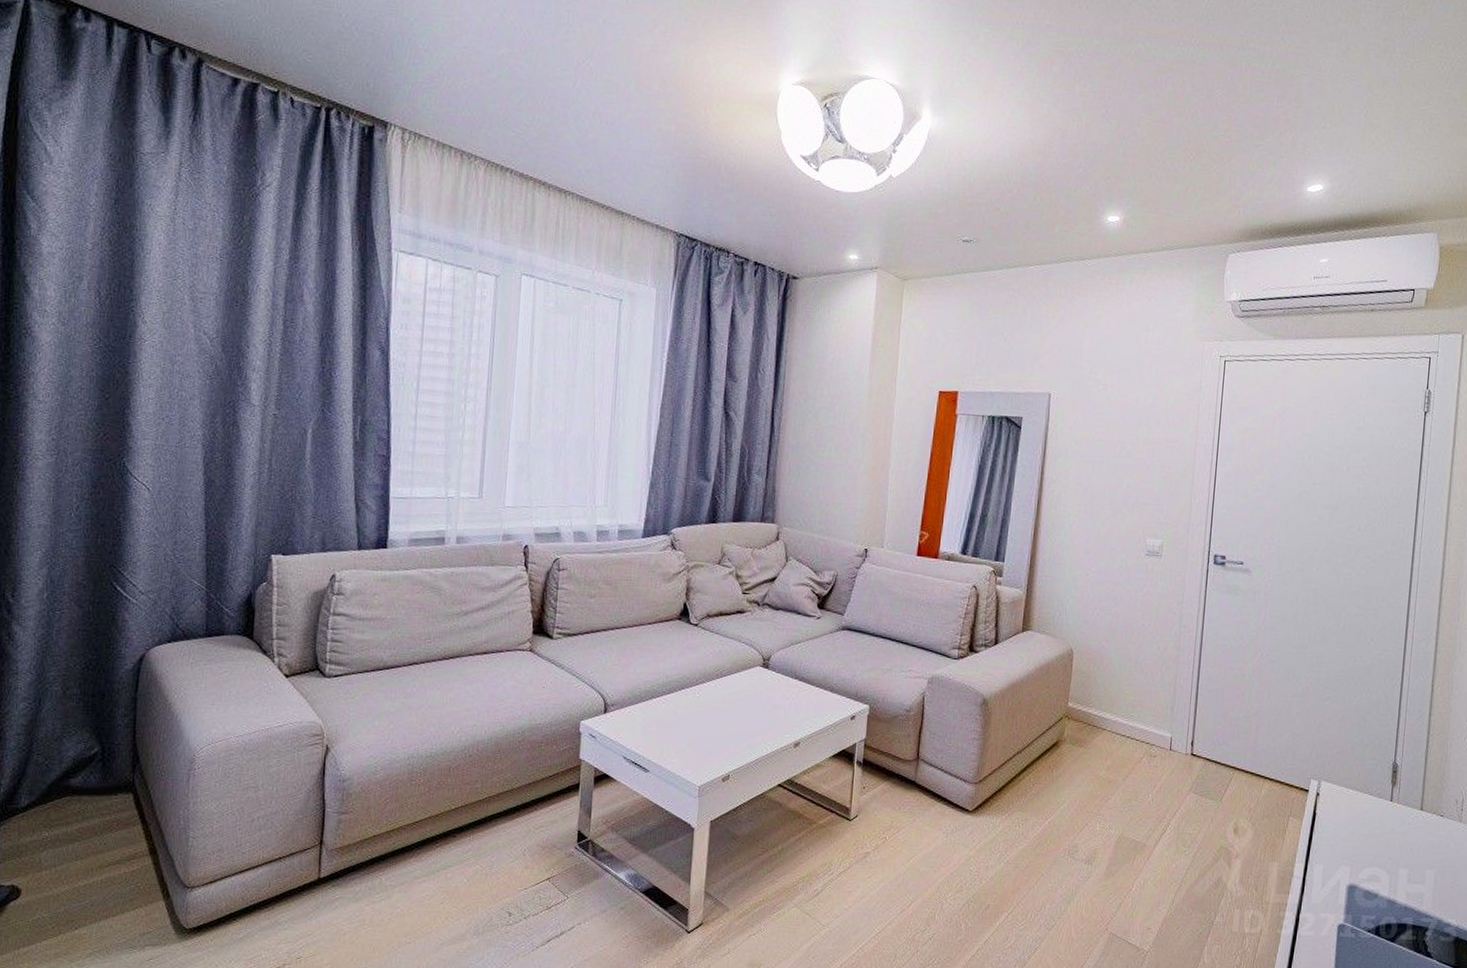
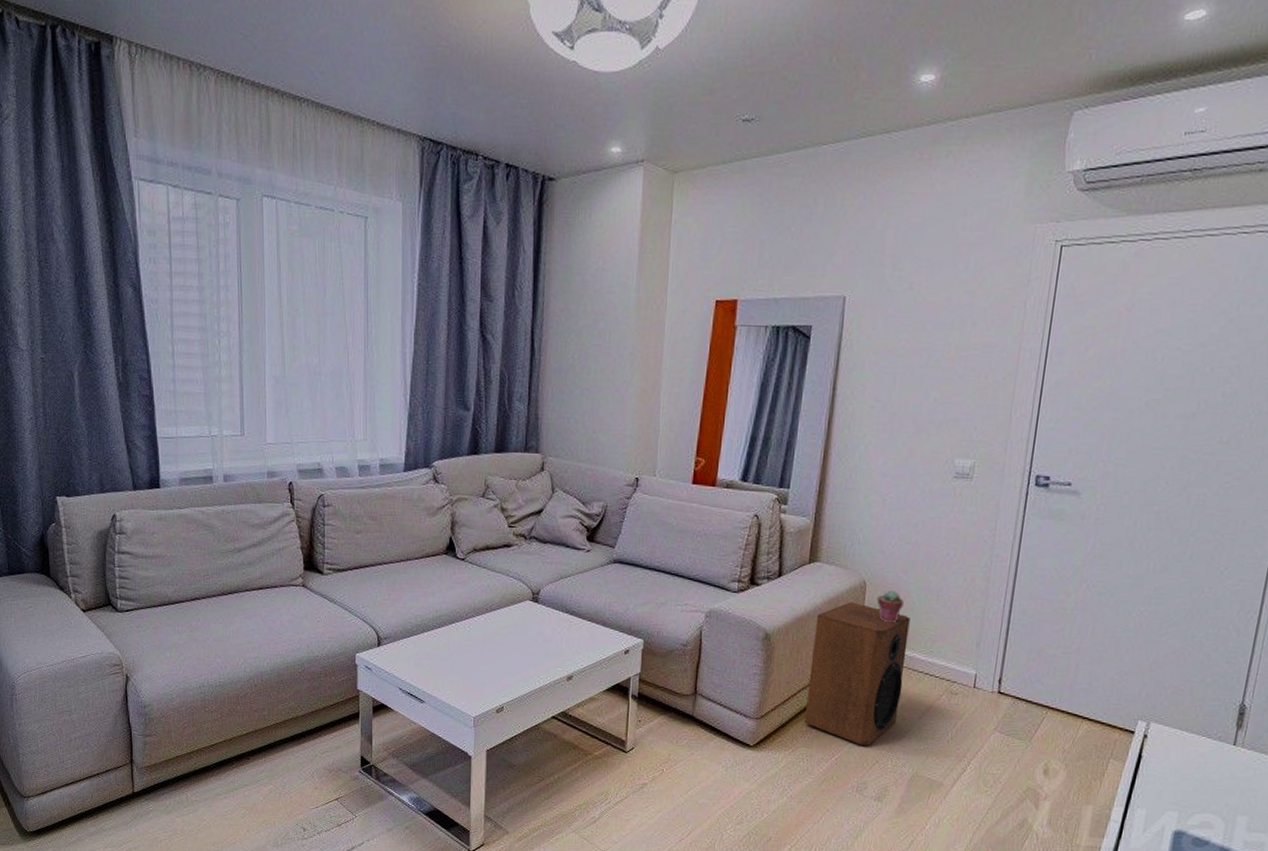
speaker: none [1020,669,1113,809] -> present [805,602,910,746]
potted succulent: none [1082,657,1107,689] -> present [876,589,904,623]

